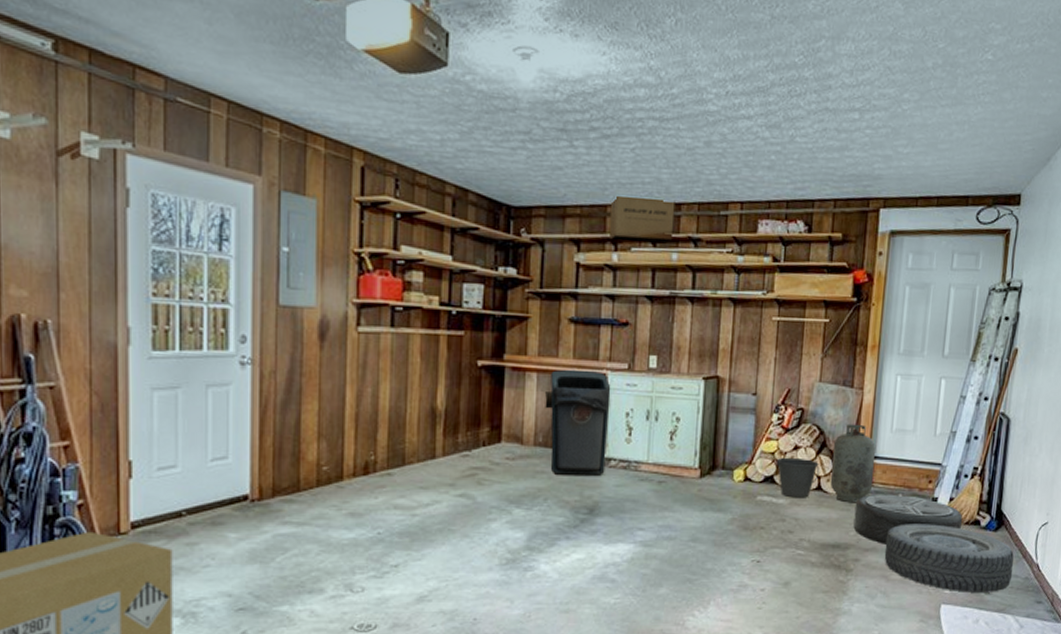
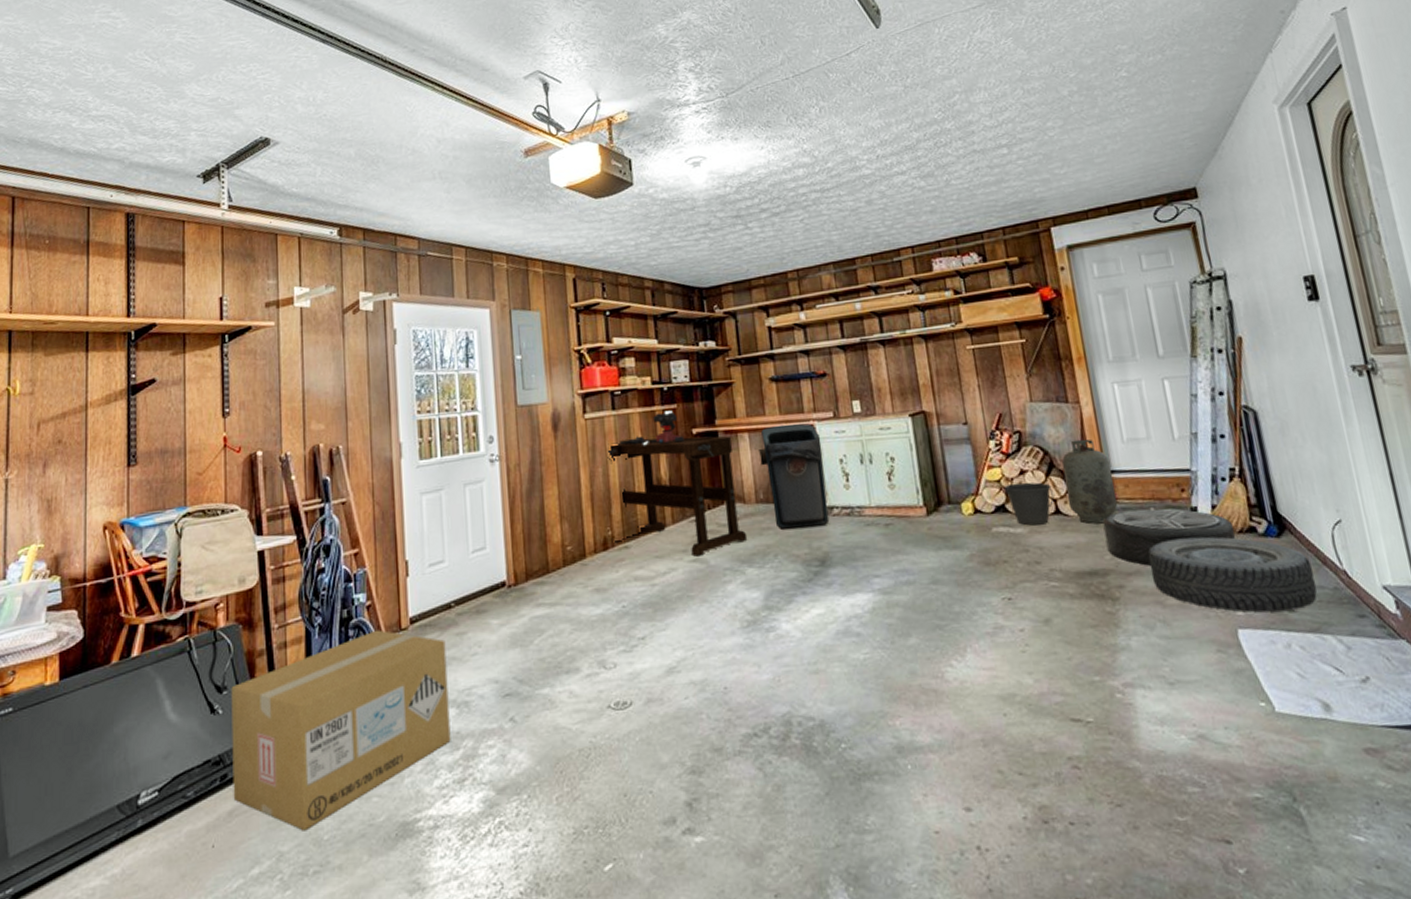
workbench: none [374,336,520,492] -> present [607,410,748,557]
box: present [610,196,676,244] -> none [791,257,854,302]

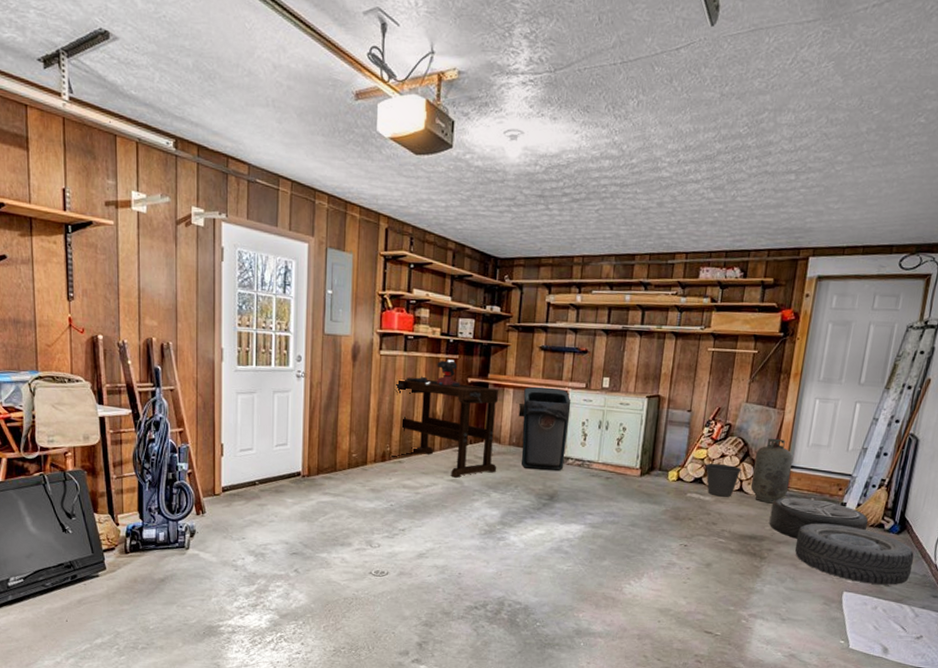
cardboard box: present [231,629,451,831] -> none [78,492,249,621]

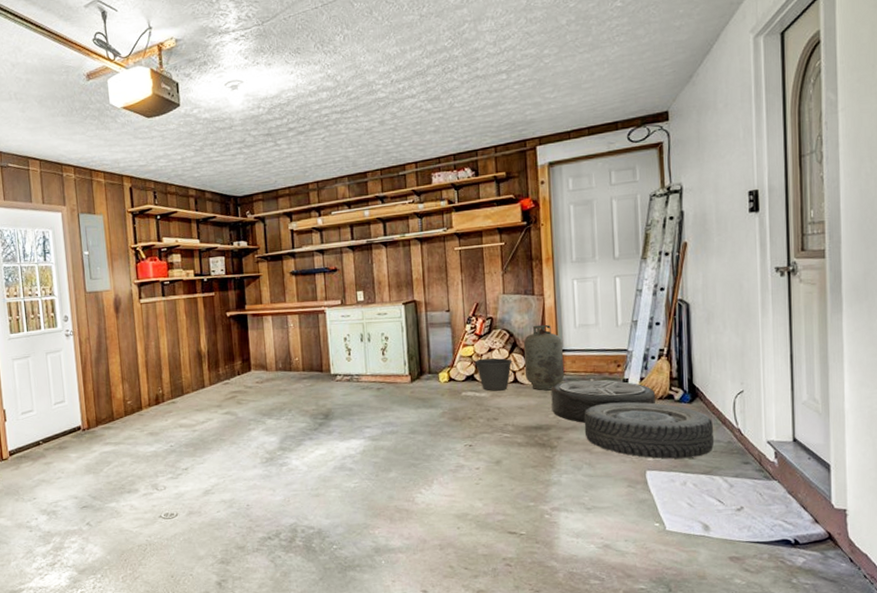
workbench: present [389,359,498,478] -> none [159,297,268,410]
trash can: present [518,387,571,471] -> none [278,309,333,391]

